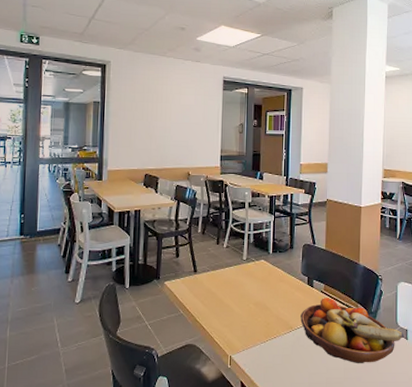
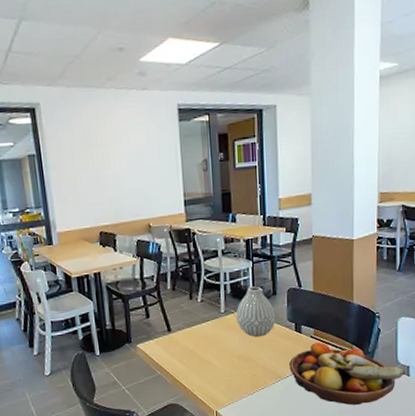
vase: none [256,239,292,287] -> present [236,286,276,337]

